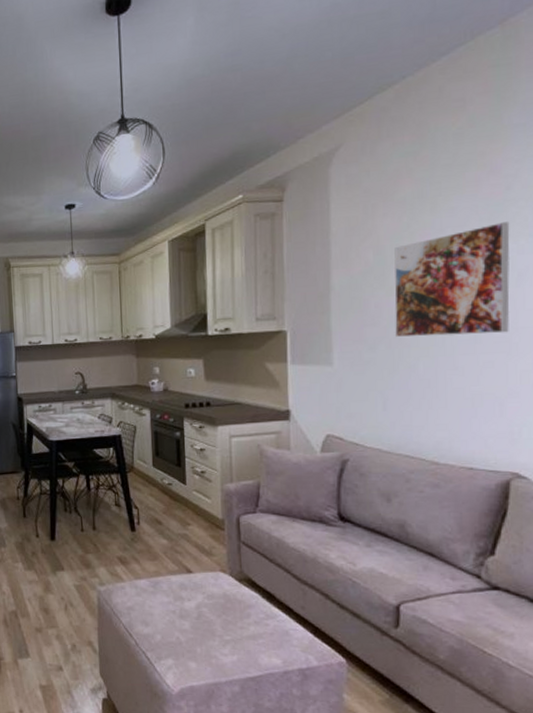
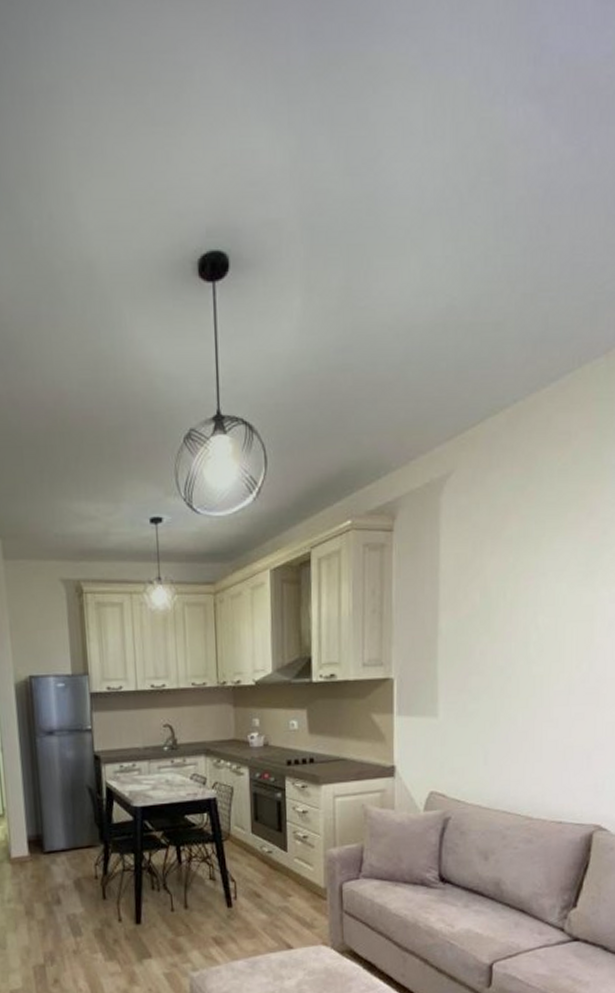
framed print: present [394,222,510,337] -> none [498,568,604,687]

